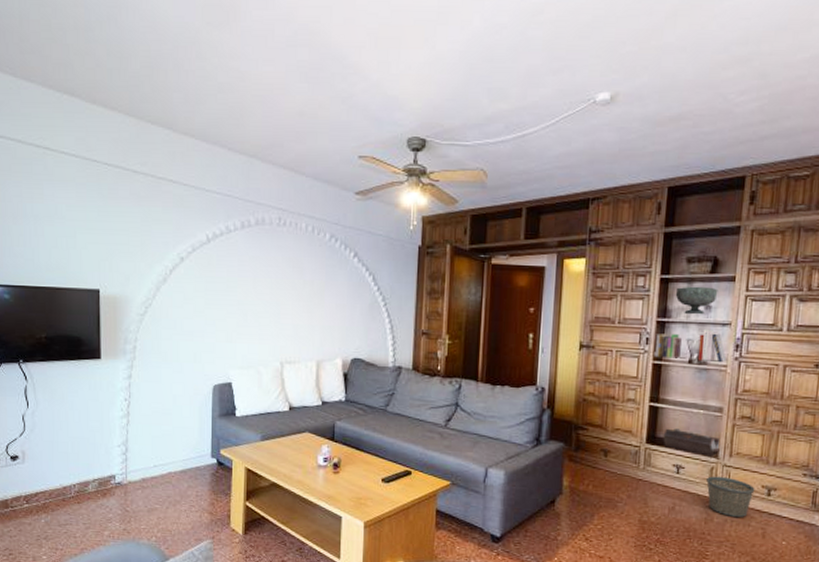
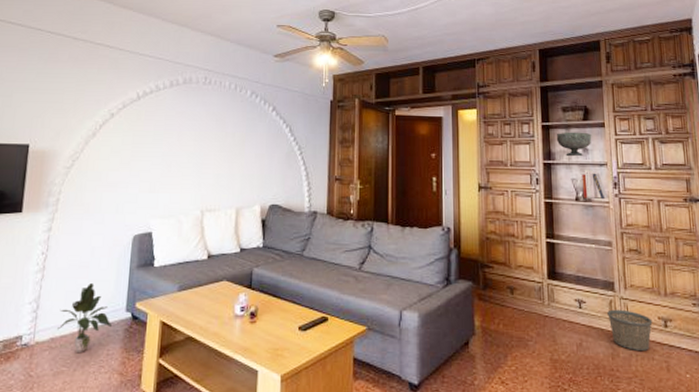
potted plant: none [147,429,198,494] -> present [57,282,112,354]
books: present [654,333,682,359] -> none [544,174,568,197]
decorative box: present [663,428,721,458] -> none [562,263,615,291]

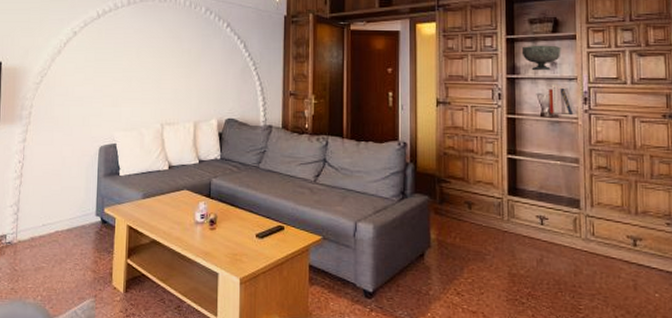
potted plant: present [57,282,112,354] -> none [36,189,84,252]
basket: present [607,309,653,350] -> none [571,226,620,269]

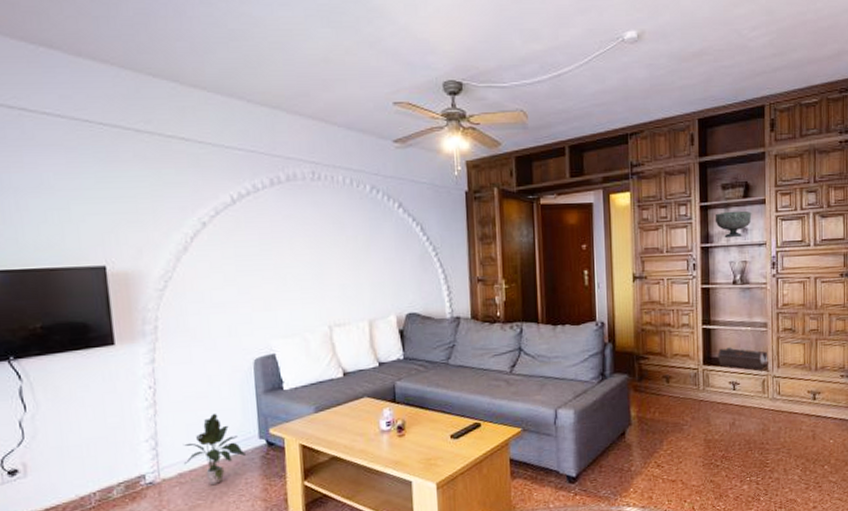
potted plant: none [36,189,84,252] -> present [183,413,245,486]
decorative box: none [524,179,580,208] -> present [718,347,768,371]
books: present [548,85,577,116] -> none [740,251,766,281]

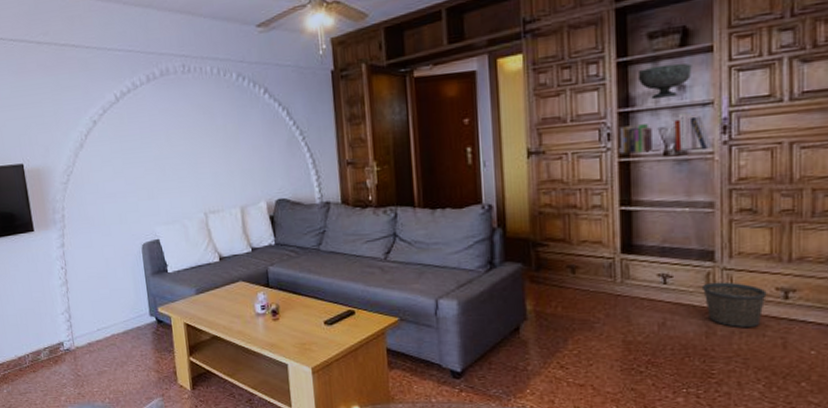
potted plant: present [183,413,245,486] -> none [90,291,140,355]
books: none [701,258,725,282] -> present [618,124,652,155]
decorative box: present [718,347,768,371] -> none [641,232,715,262]
books: none [740,251,766,281] -> present [674,113,713,151]
basket: none [760,387,802,424] -> present [703,281,767,327]

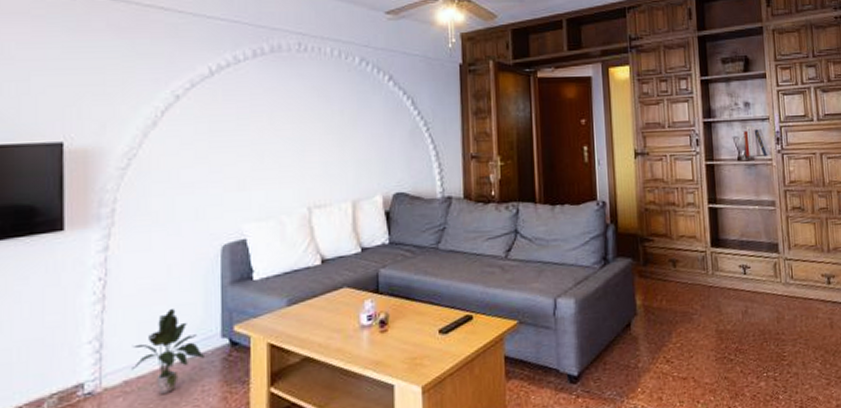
potted plant: none [90,291,140,355] -> present [132,308,204,395]
books: present [618,124,652,155] -> none [704,133,729,158]
decorative bowl: present [637,63,692,100] -> none [716,85,753,113]
basket: present [703,281,767,327] -> none [772,270,816,311]

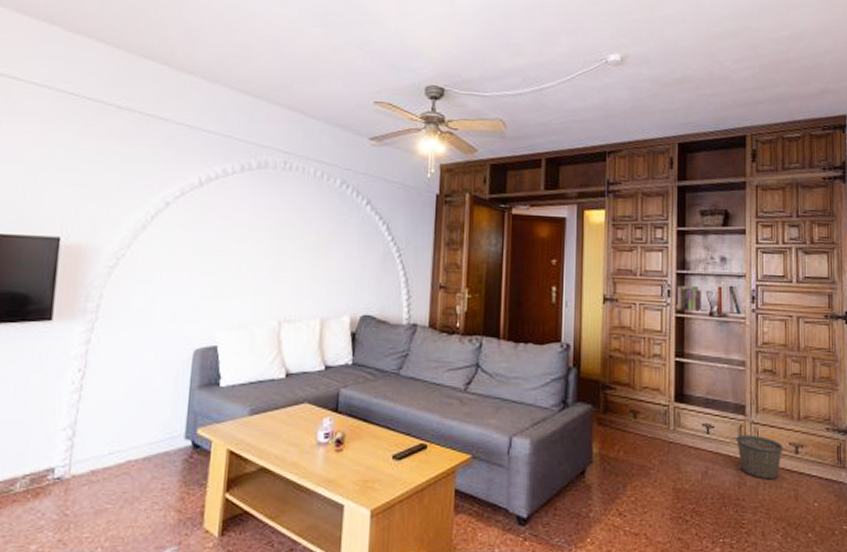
potted plant: present [132,308,204,395] -> none [99,405,167,488]
books: none [704,133,729,158] -> present [676,286,701,311]
basket: none [772,270,816,311] -> present [736,434,783,478]

